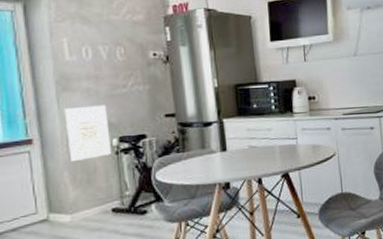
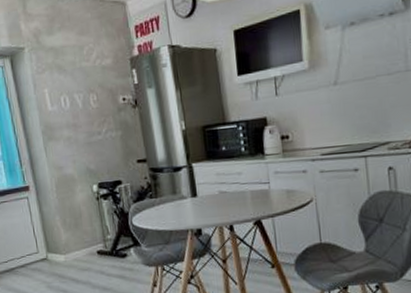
wall art: present [64,105,111,162] -> none [51,152,93,207]

